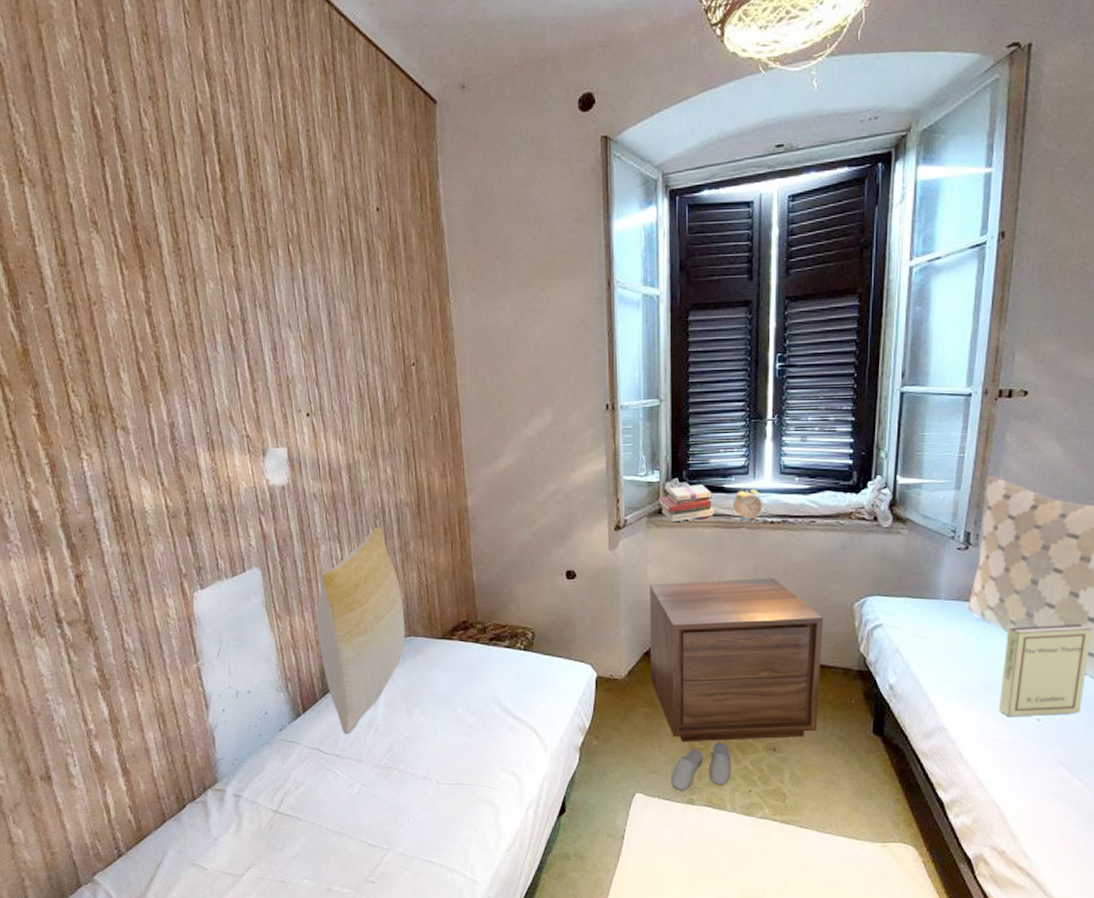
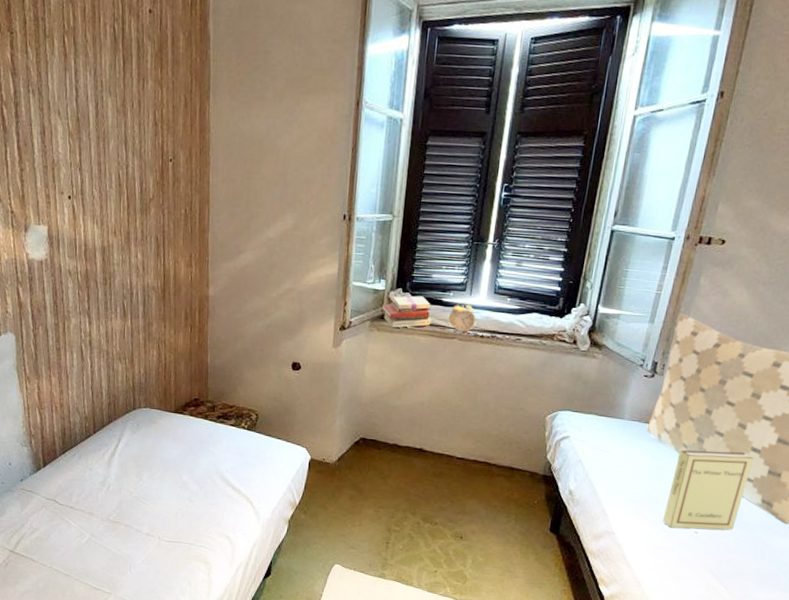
pillow: present [316,526,405,733] -> none [62,305,142,489]
nightstand: present [650,578,823,741] -> none [358,381,518,529]
slippers: present [671,742,731,792] -> none [366,526,422,567]

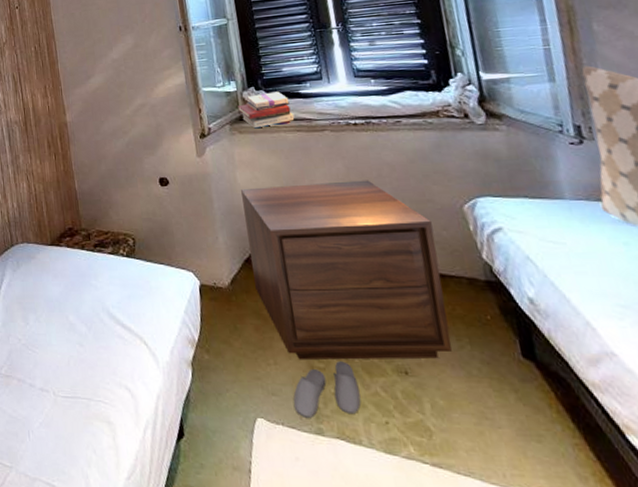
nightstand: none [358,381,518,529] -> present [241,180,452,360]
slippers: none [366,526,422,567] -> present [293,361,361,419]
alarm clock: present [449,301,476,332] -> none [312,90,344,123]

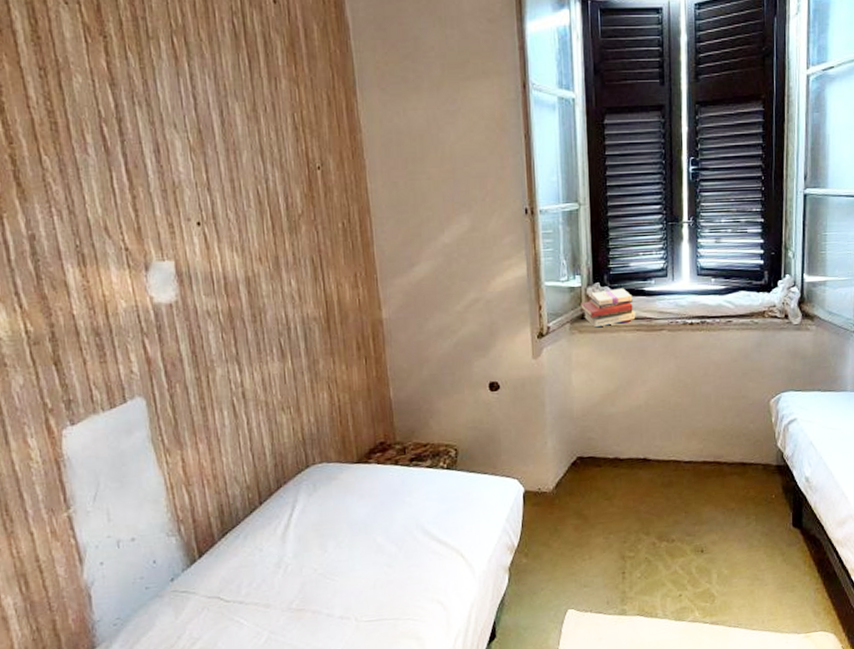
nightstand: present [241,180,452,360] -> none [575,379,743,551]
slippers: present [293,361,361,419] -> none [602,548,662,603]

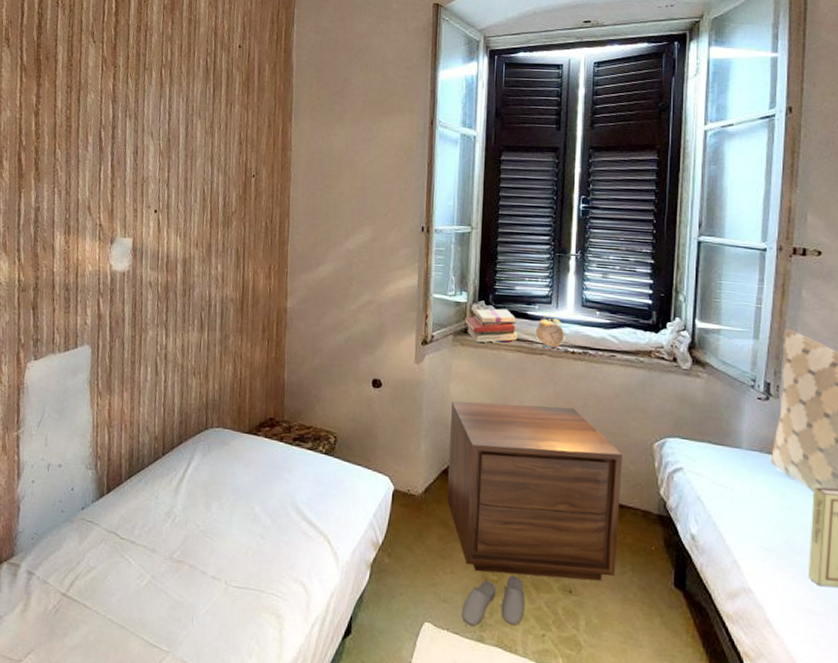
nightstand: none [575,379,743,551] -> present [447,401,622,581]
slippers: none [602,548,662,603] -> present [461,575,525,627]
alarm clock: none [654,288,683,322] -> present [536,314,565,348]

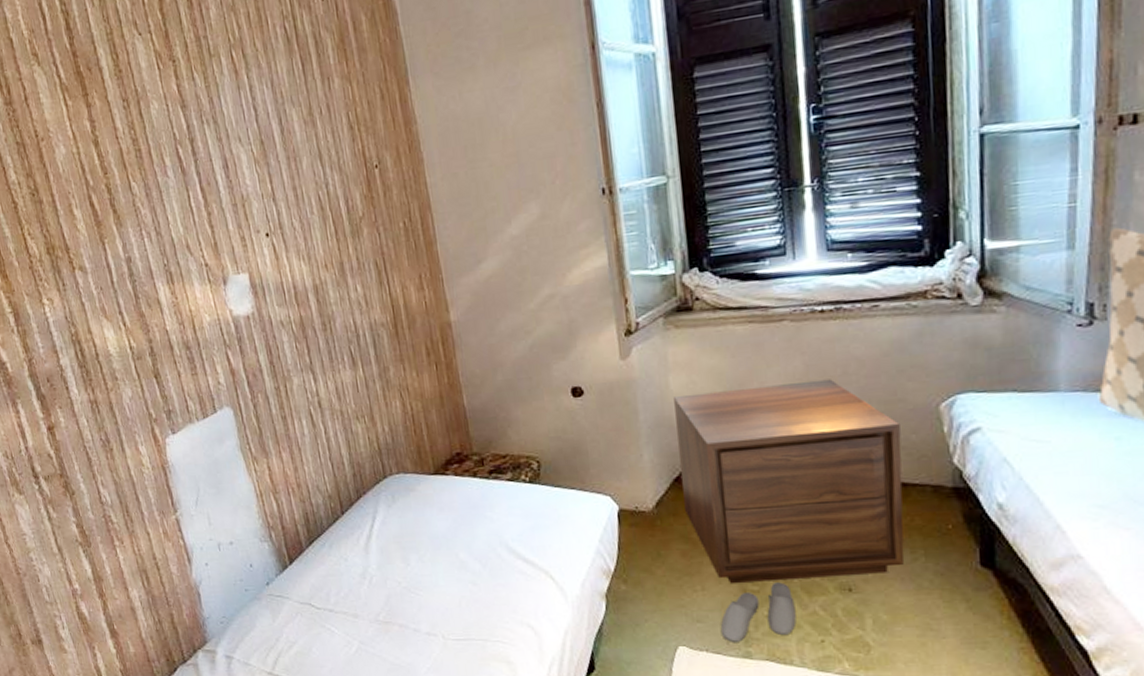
books: present [465,308,518,343] -> none [675,272,747,321]
alarm clock: present [536,314,565,348] -> none [770,268,809,311]

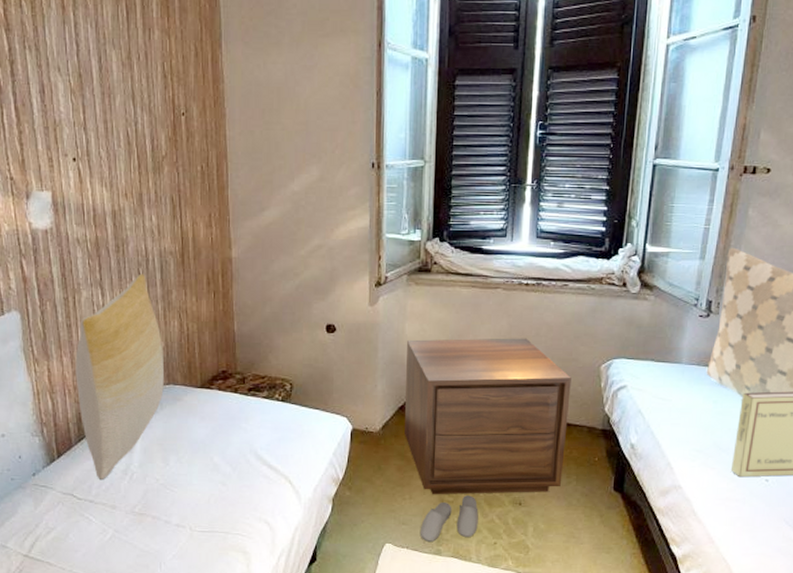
pillow: none [294,351,394,586] -> present [75,273,164,479]

